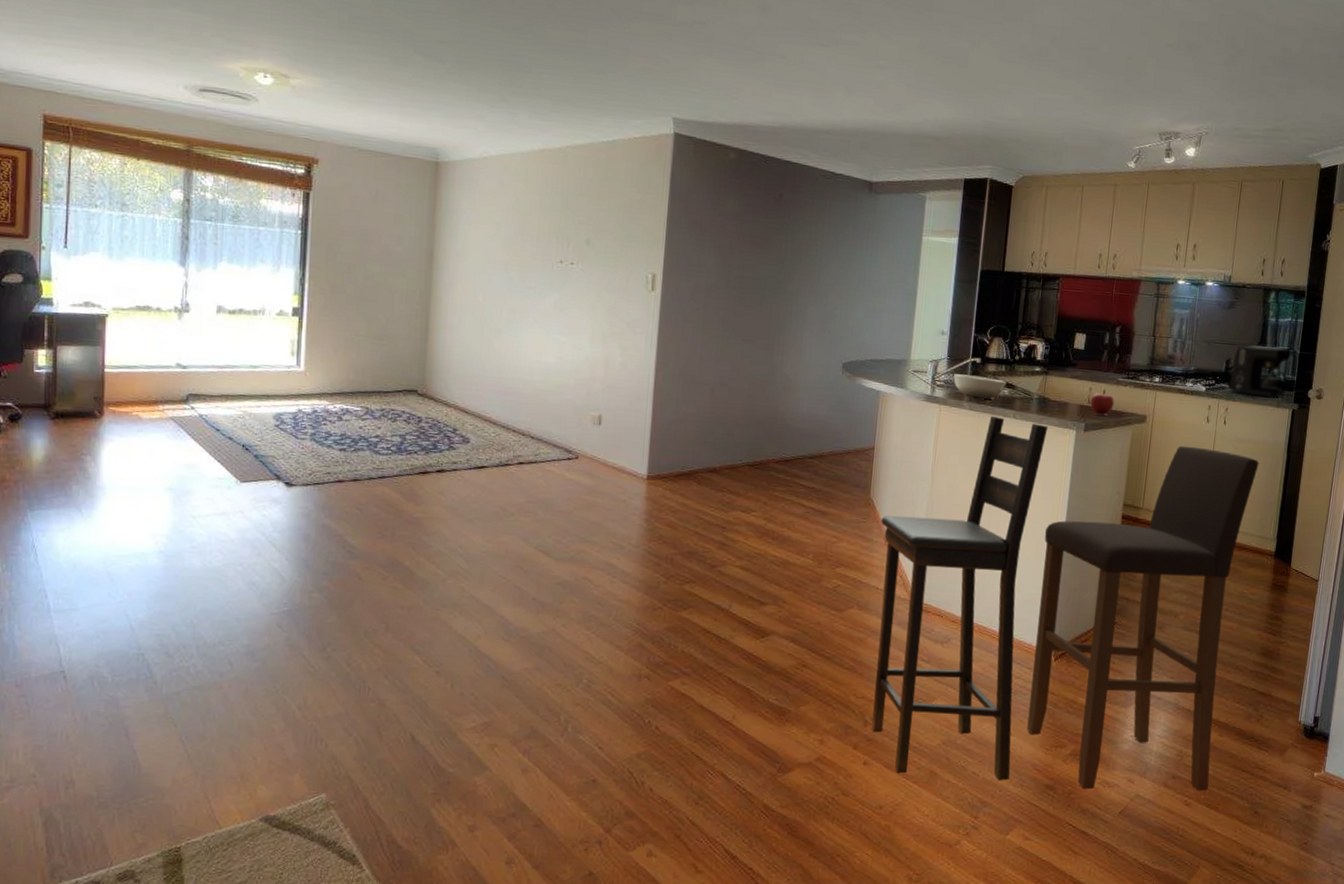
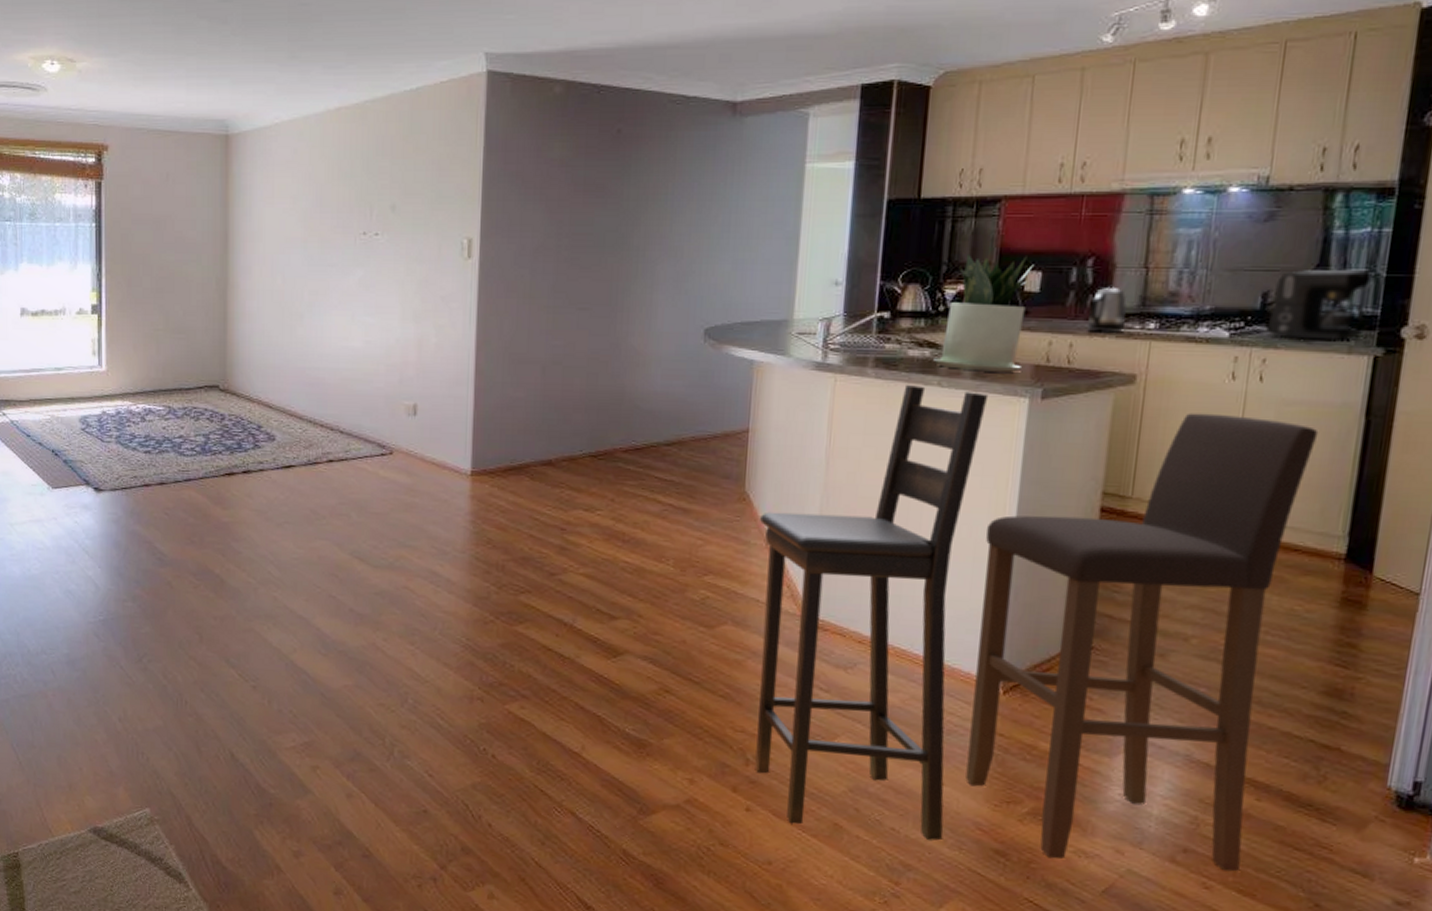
bowl: present [953,374,1006,399] -> none [852,334,927,363]
planter: none [1011,317,1081,411] -> present [933,254,1034,374]
fruit: present [1090,391,1114,415] -> none [1050,345,1086,377]
kettle: none [1114,349,1142,383] -> present [1086,286,1127,333]

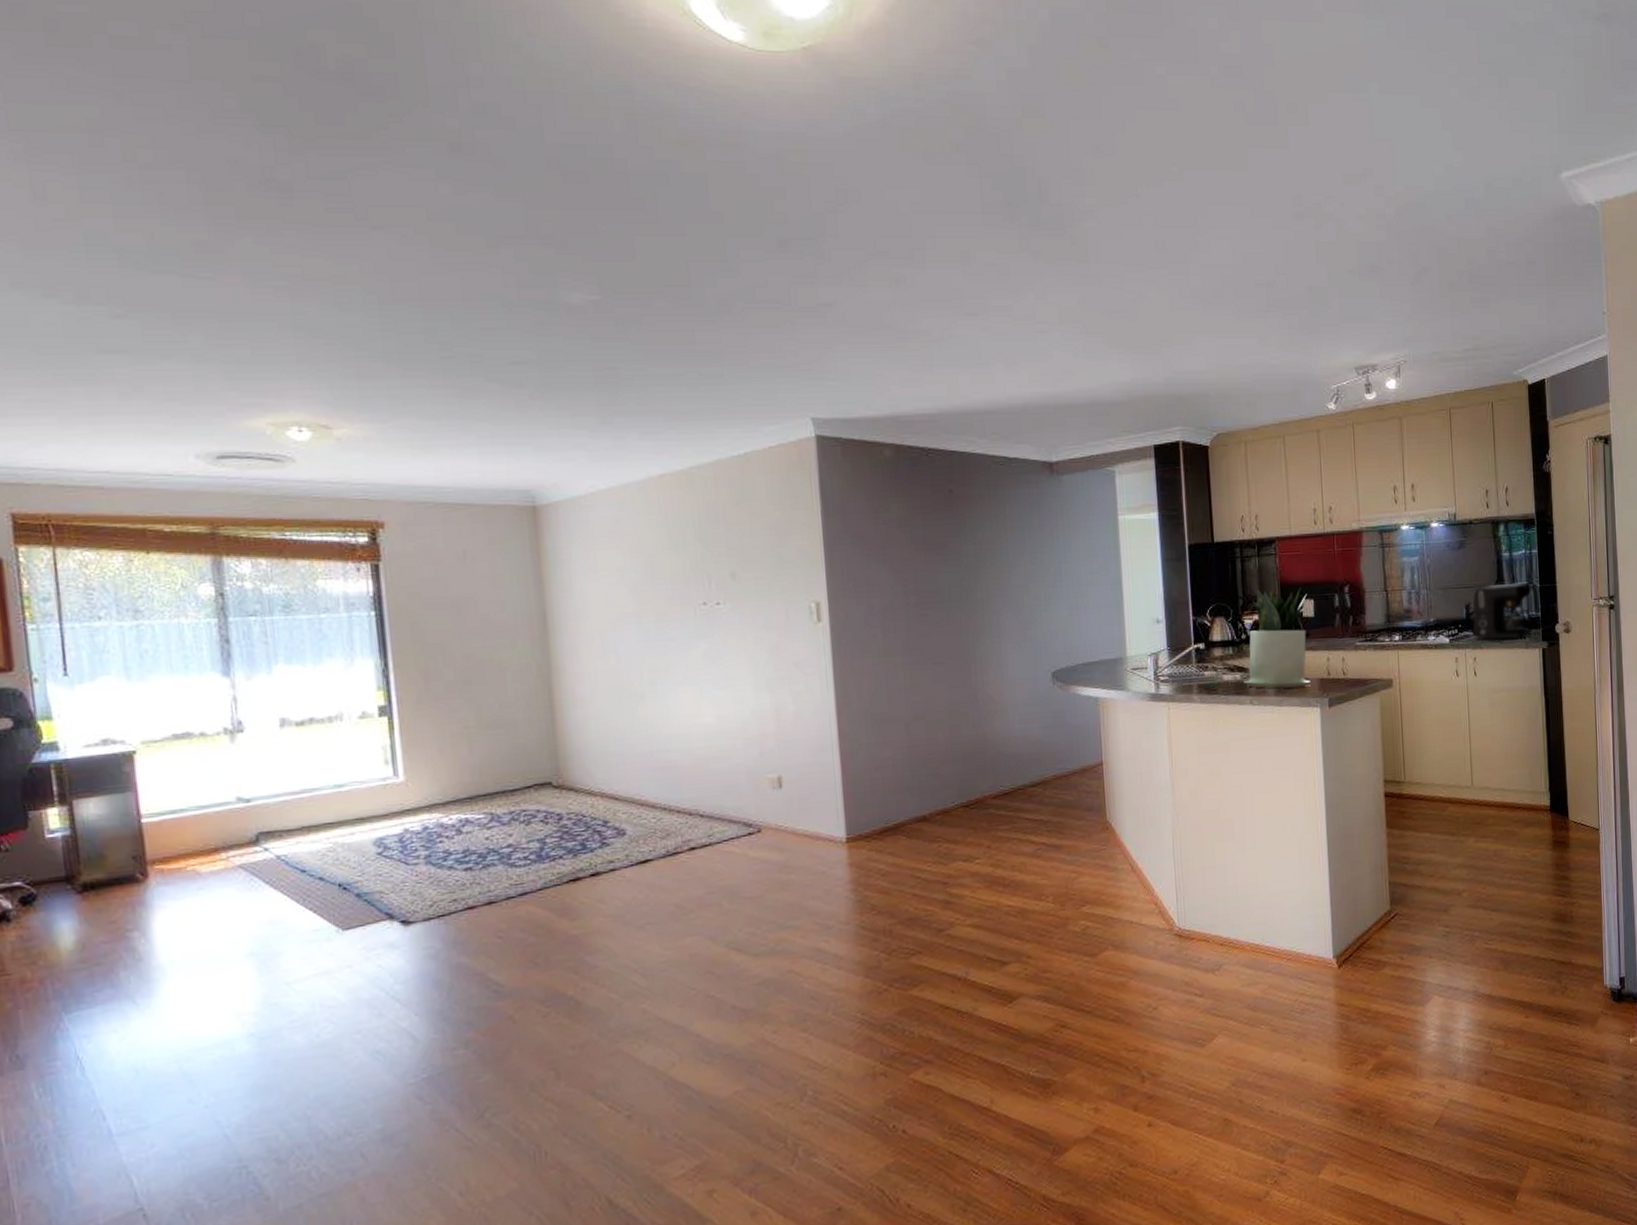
bar stool: present [755,384,989,841] -> none [1123,705,1312,1129]
bar stool: present [965,413,1319,872] -> none [1304,705,1524,1105]
kettle: present [1086,286,1127,333] -> none [1351,608,1378,647]

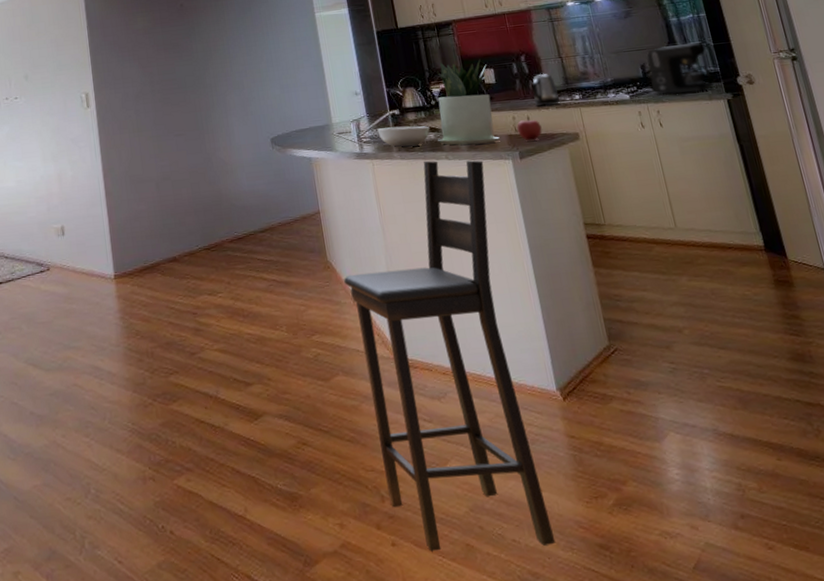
bar stool: none [1123,705,1312,1129] -> present [344,160,556,552]
bowl: none [1177,663,1237,689] -> present [377,126,430,148]
fruit: none [1330,659,1356,687] -> present [517,117,543,141]
kettle: none [1351,608,1378,647] -> present [531,73,560,106]

